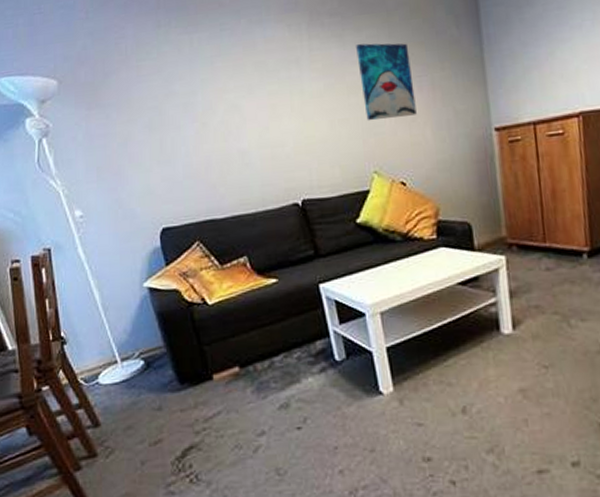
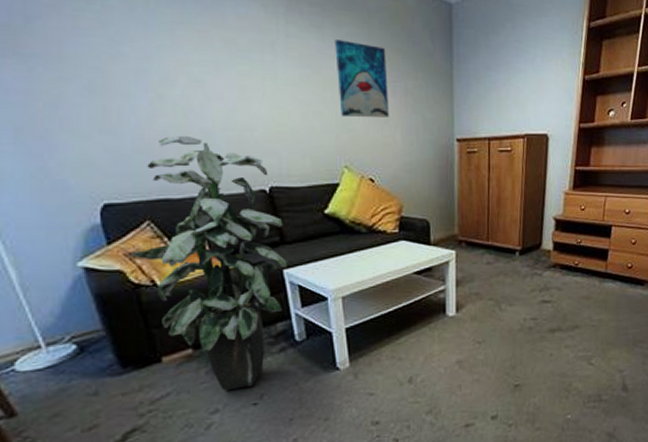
indoor plant: none [184,158,323,412] -> present [129,135,287,391]

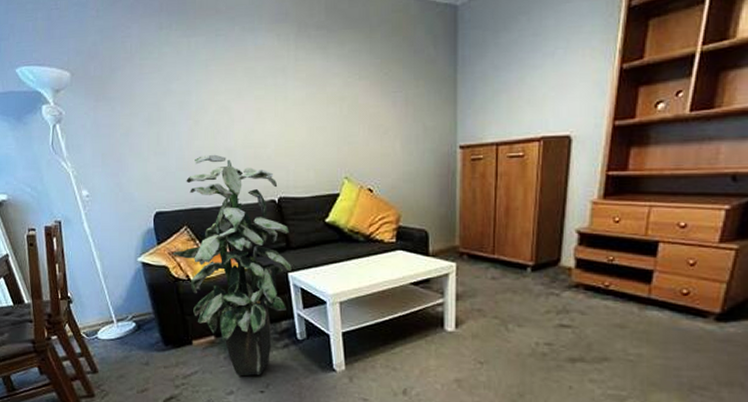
wall art: present [335,40,389,118] -> none [338,57,389,131]

